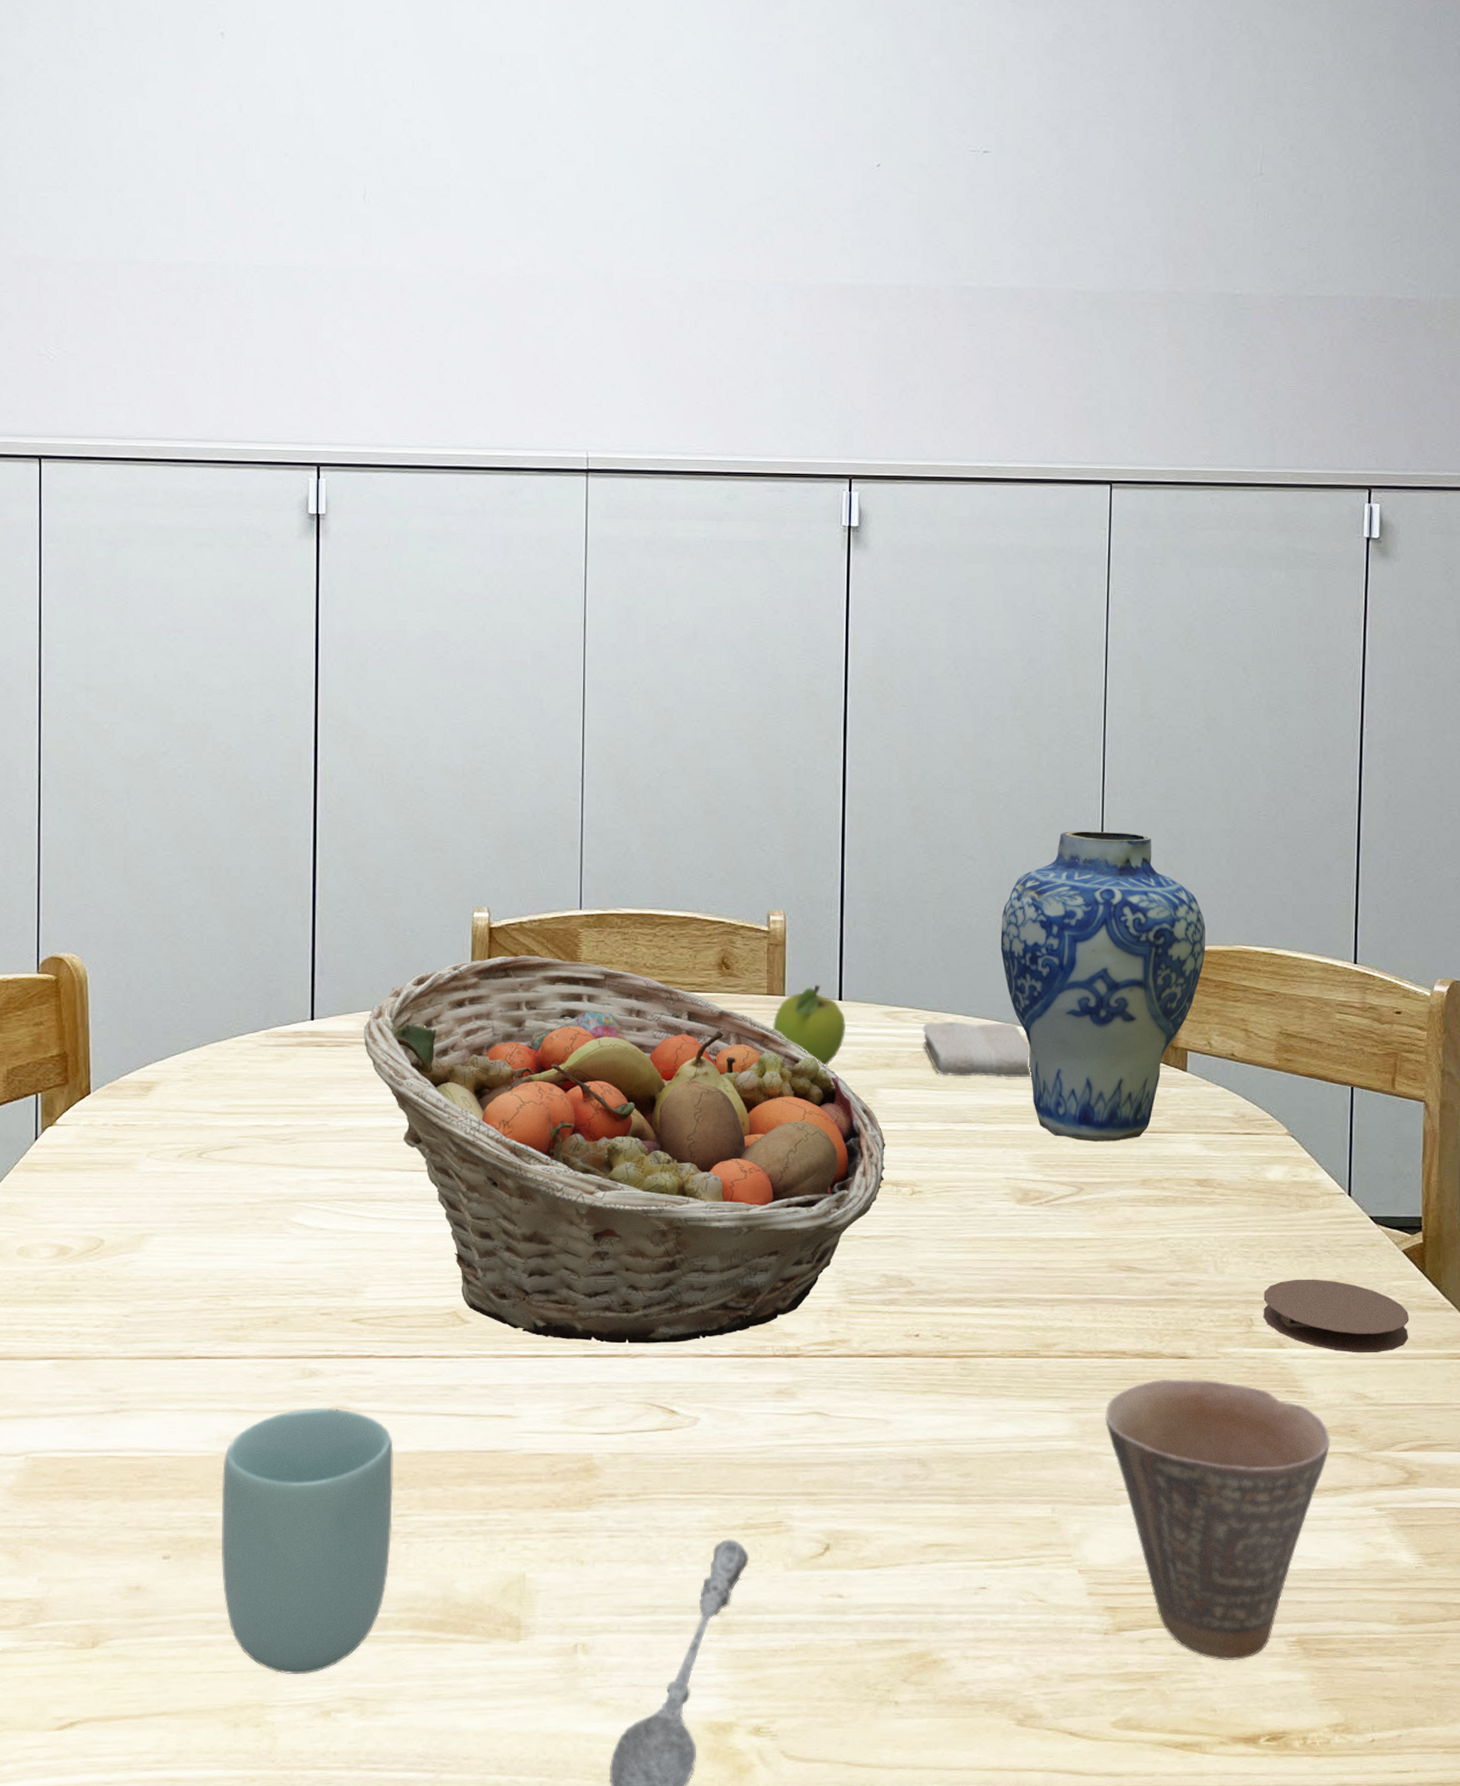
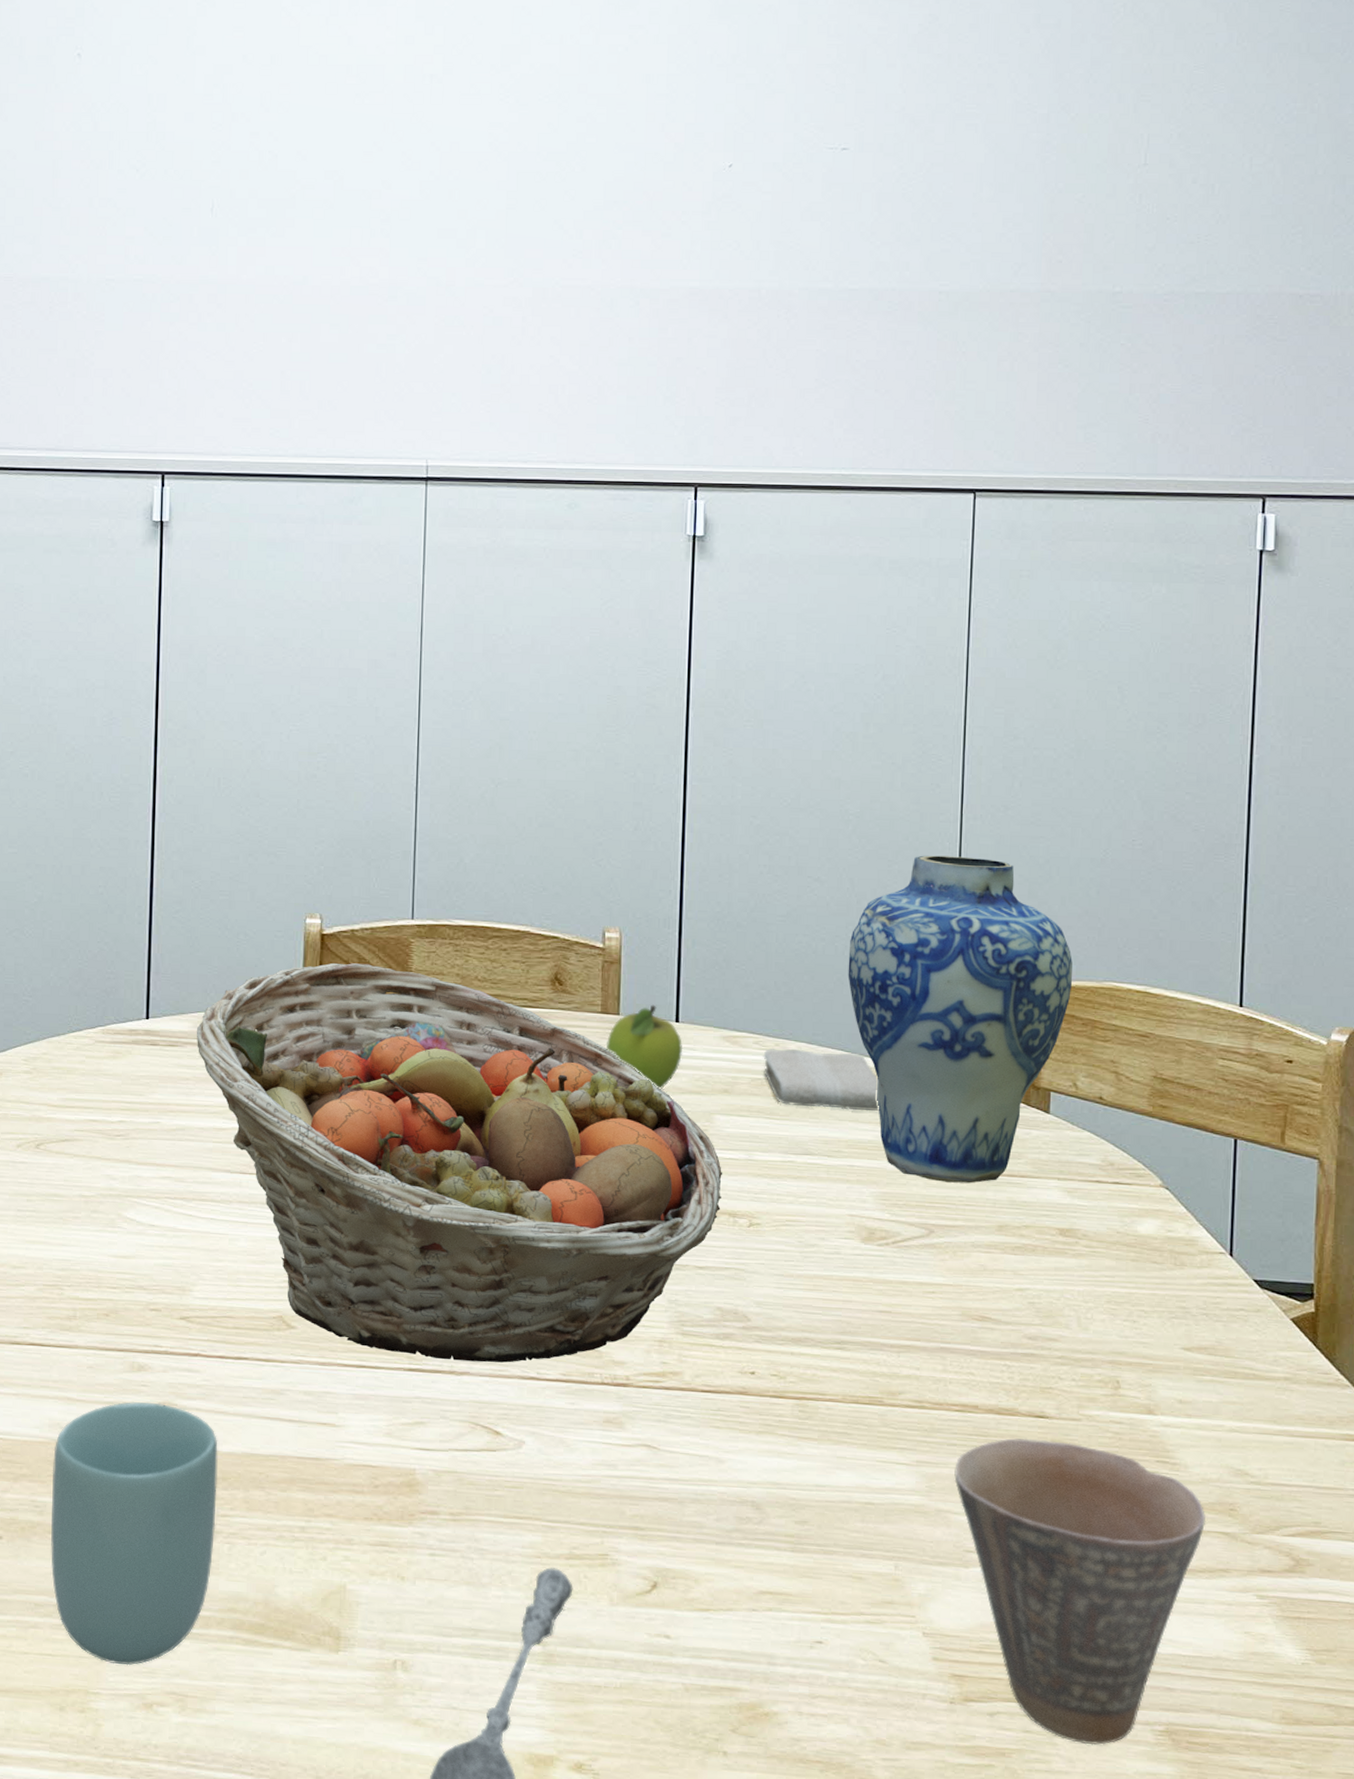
coaster: present [1263,1279,1410,1354] -> none [1131,1341,1298,1428]

